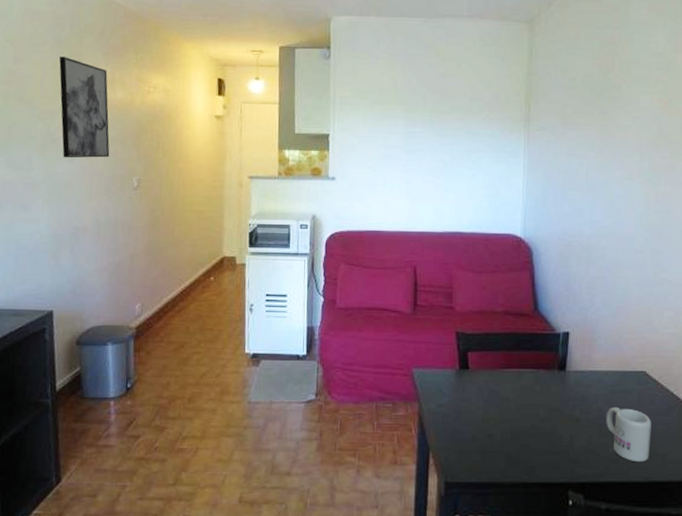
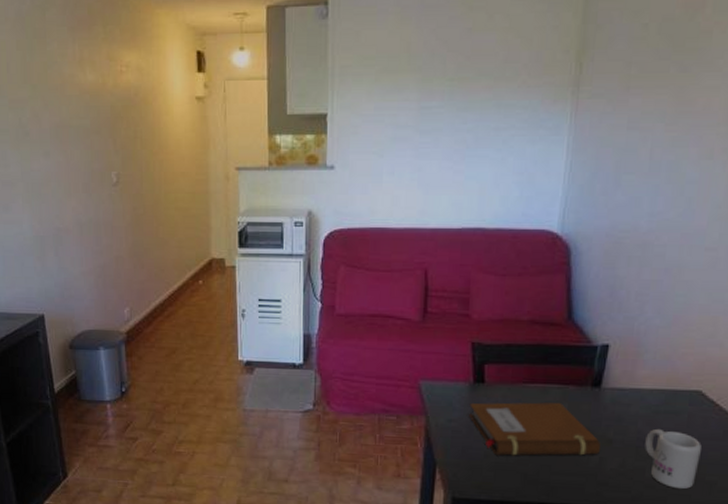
wall art: present [59,57,110,158] -> none [23,35,86,153]
notebook: none [457,386,571,438] -> present [469,402,601,456]

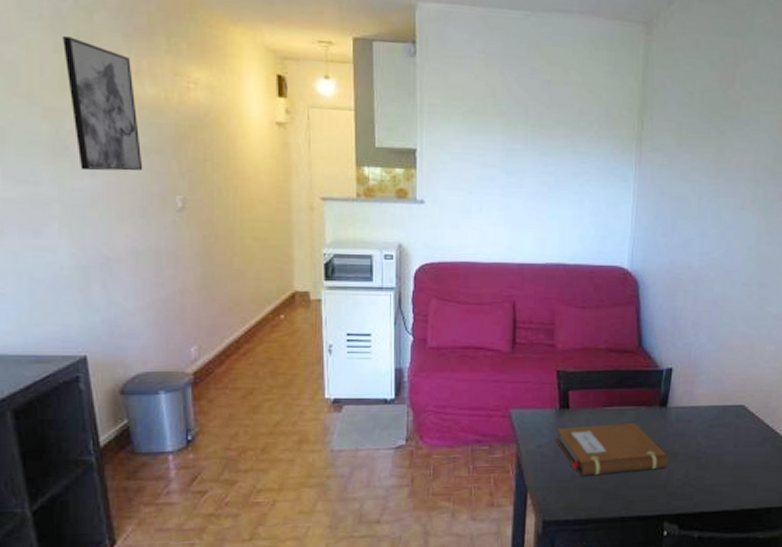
wall art: none [23,35,86,153] -> present [63,36,143,171]
mug: present [645,428,701,490] -> none [703,440,746,493]

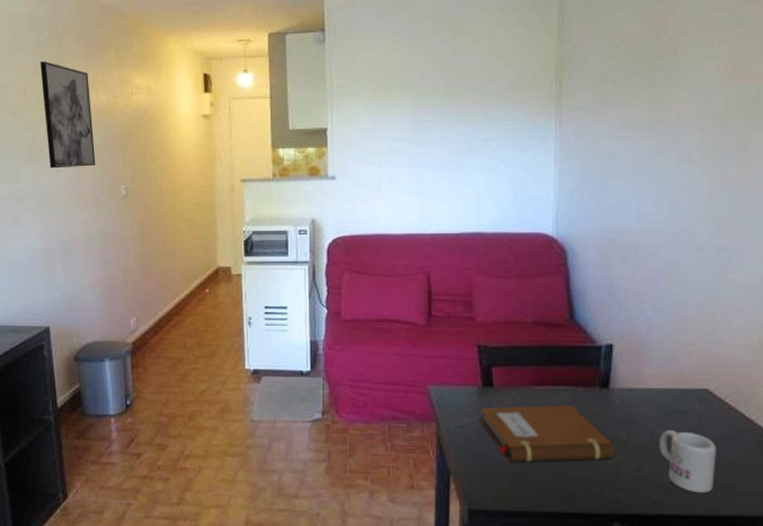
mug: none [703,440,746,493] -> present [659,429,716,494]

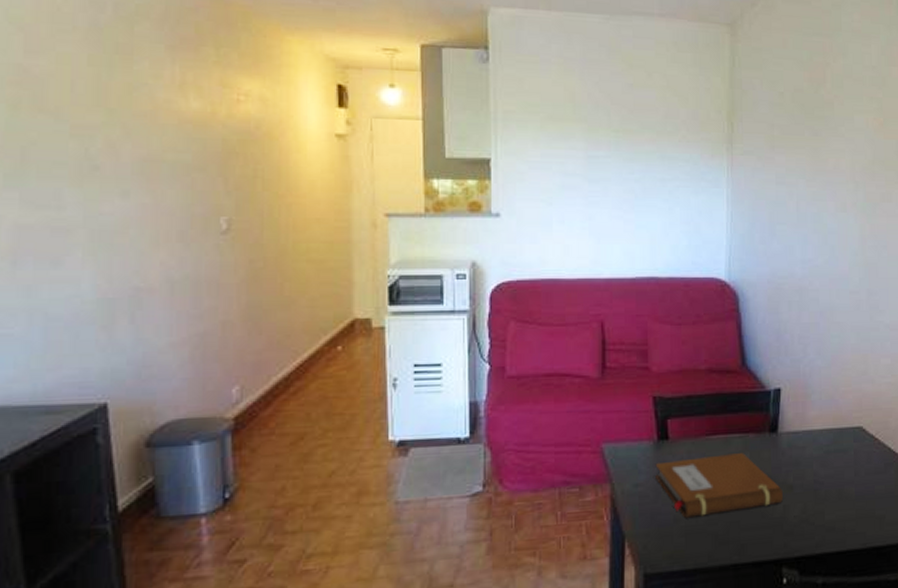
wall art: present [40,61,96,169] -> none [99,49,184,192]
mug: present [659,429,716,494] -> none [821,468,869,529]

